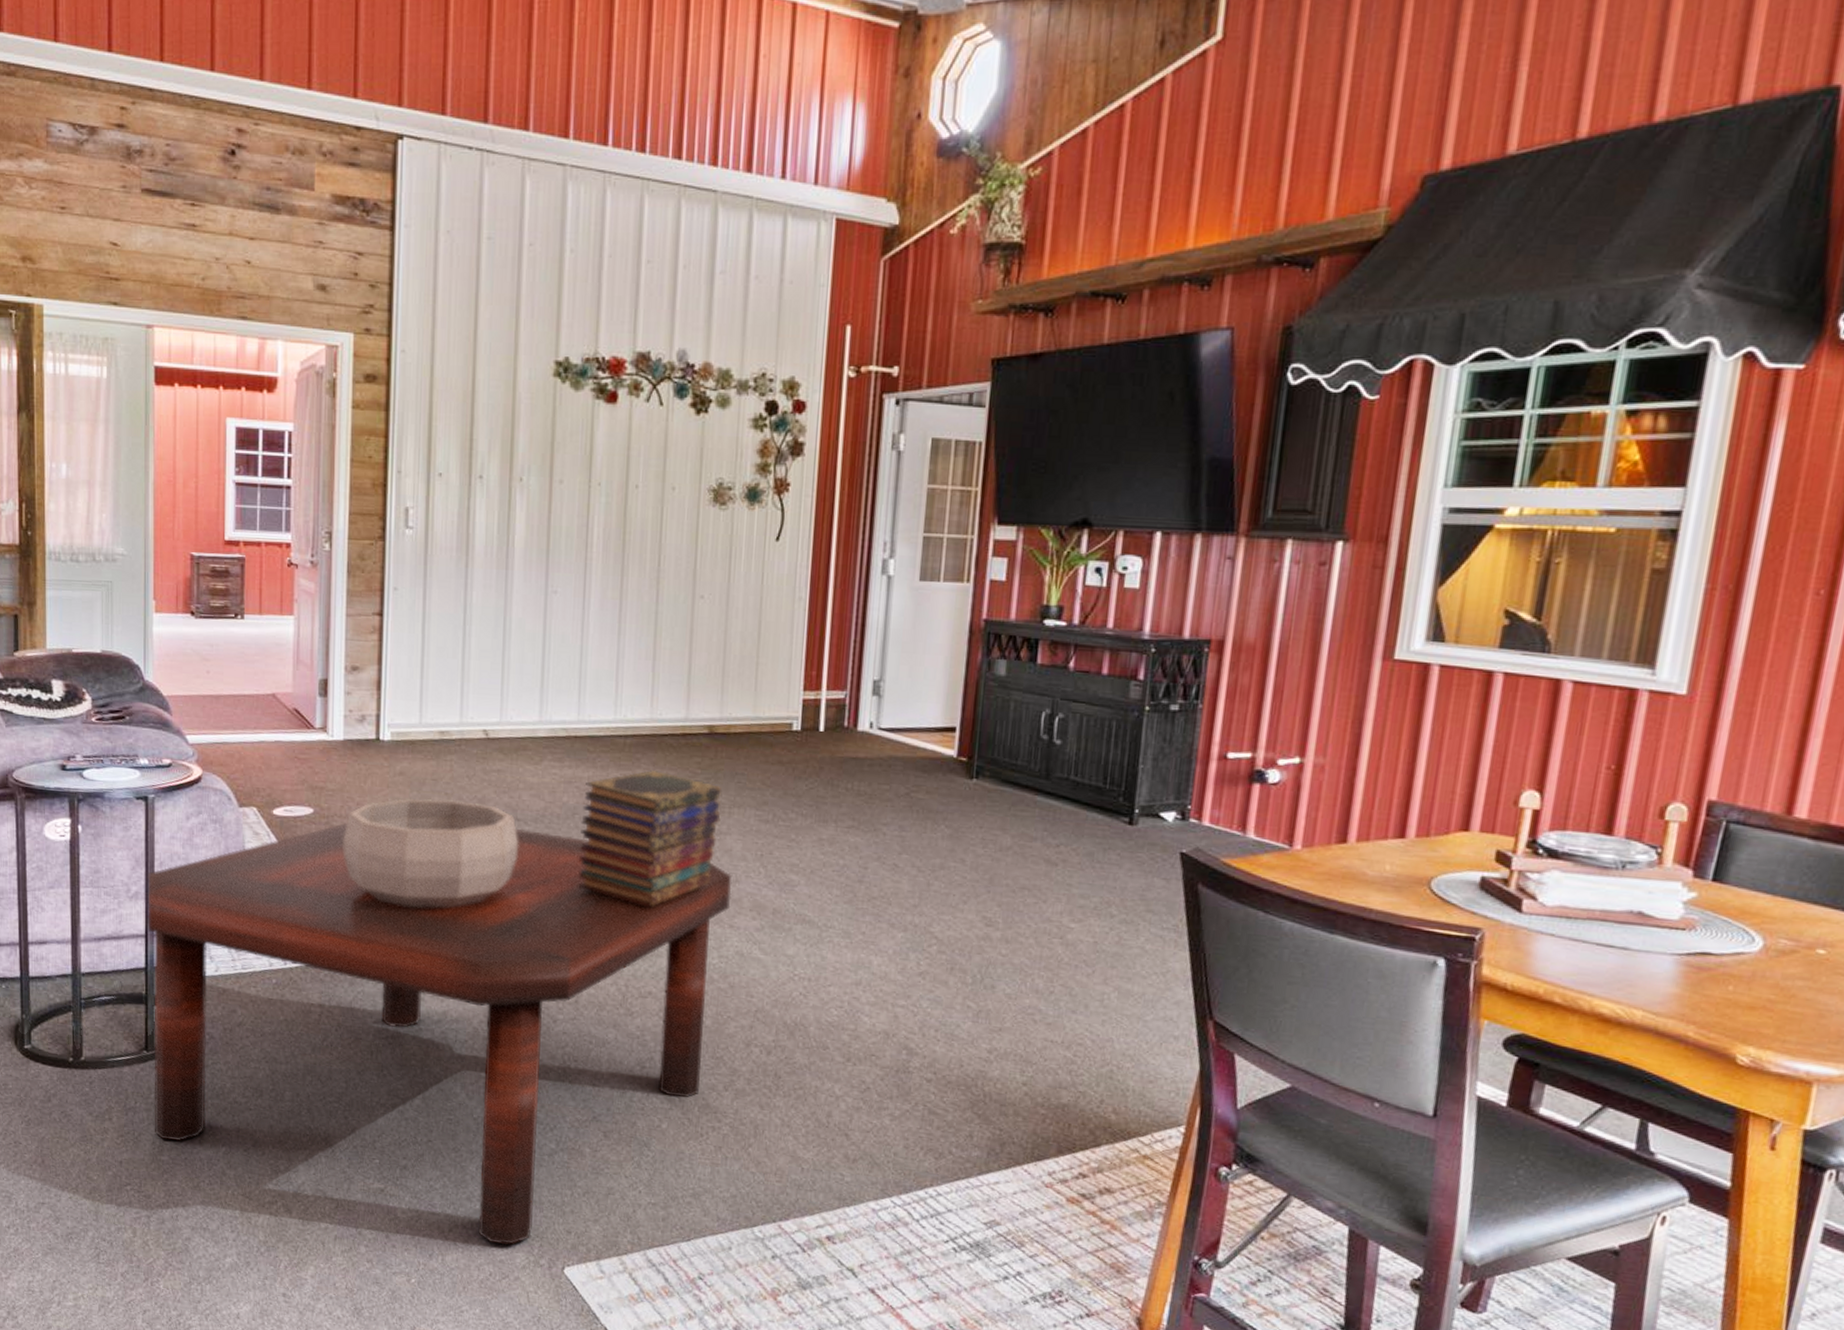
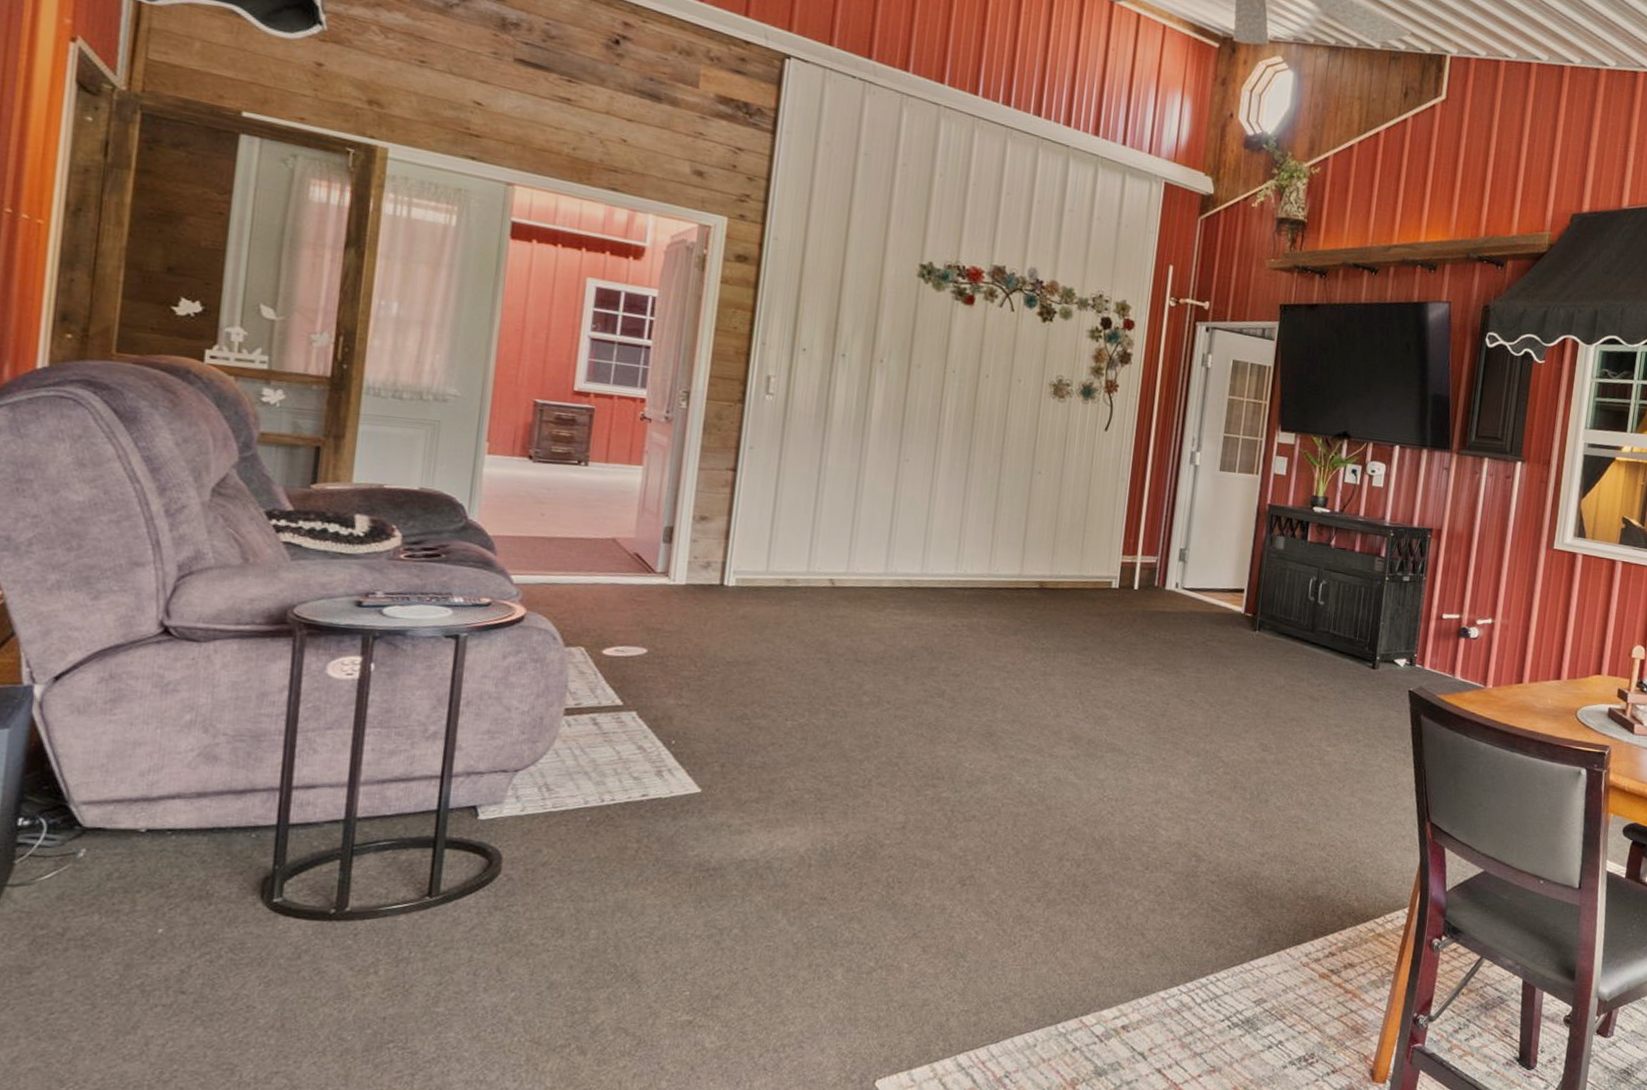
coffee table: present [147,822,733,1245] -> none [429,662,1054,1065]
decorative bowl: present [343,798,518,909] -> none [676,640,857,744]
book stack: present [578,770,723,907] -> none [912,619,1049,739]

